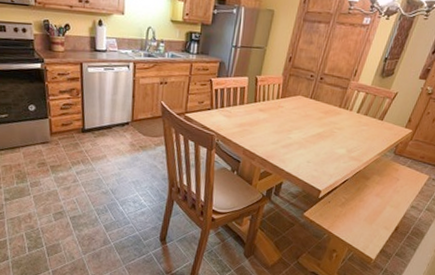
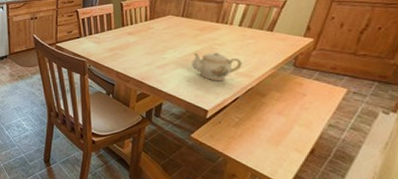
teapot: none [313,135,355,164] -> present [192,52,242,82]

